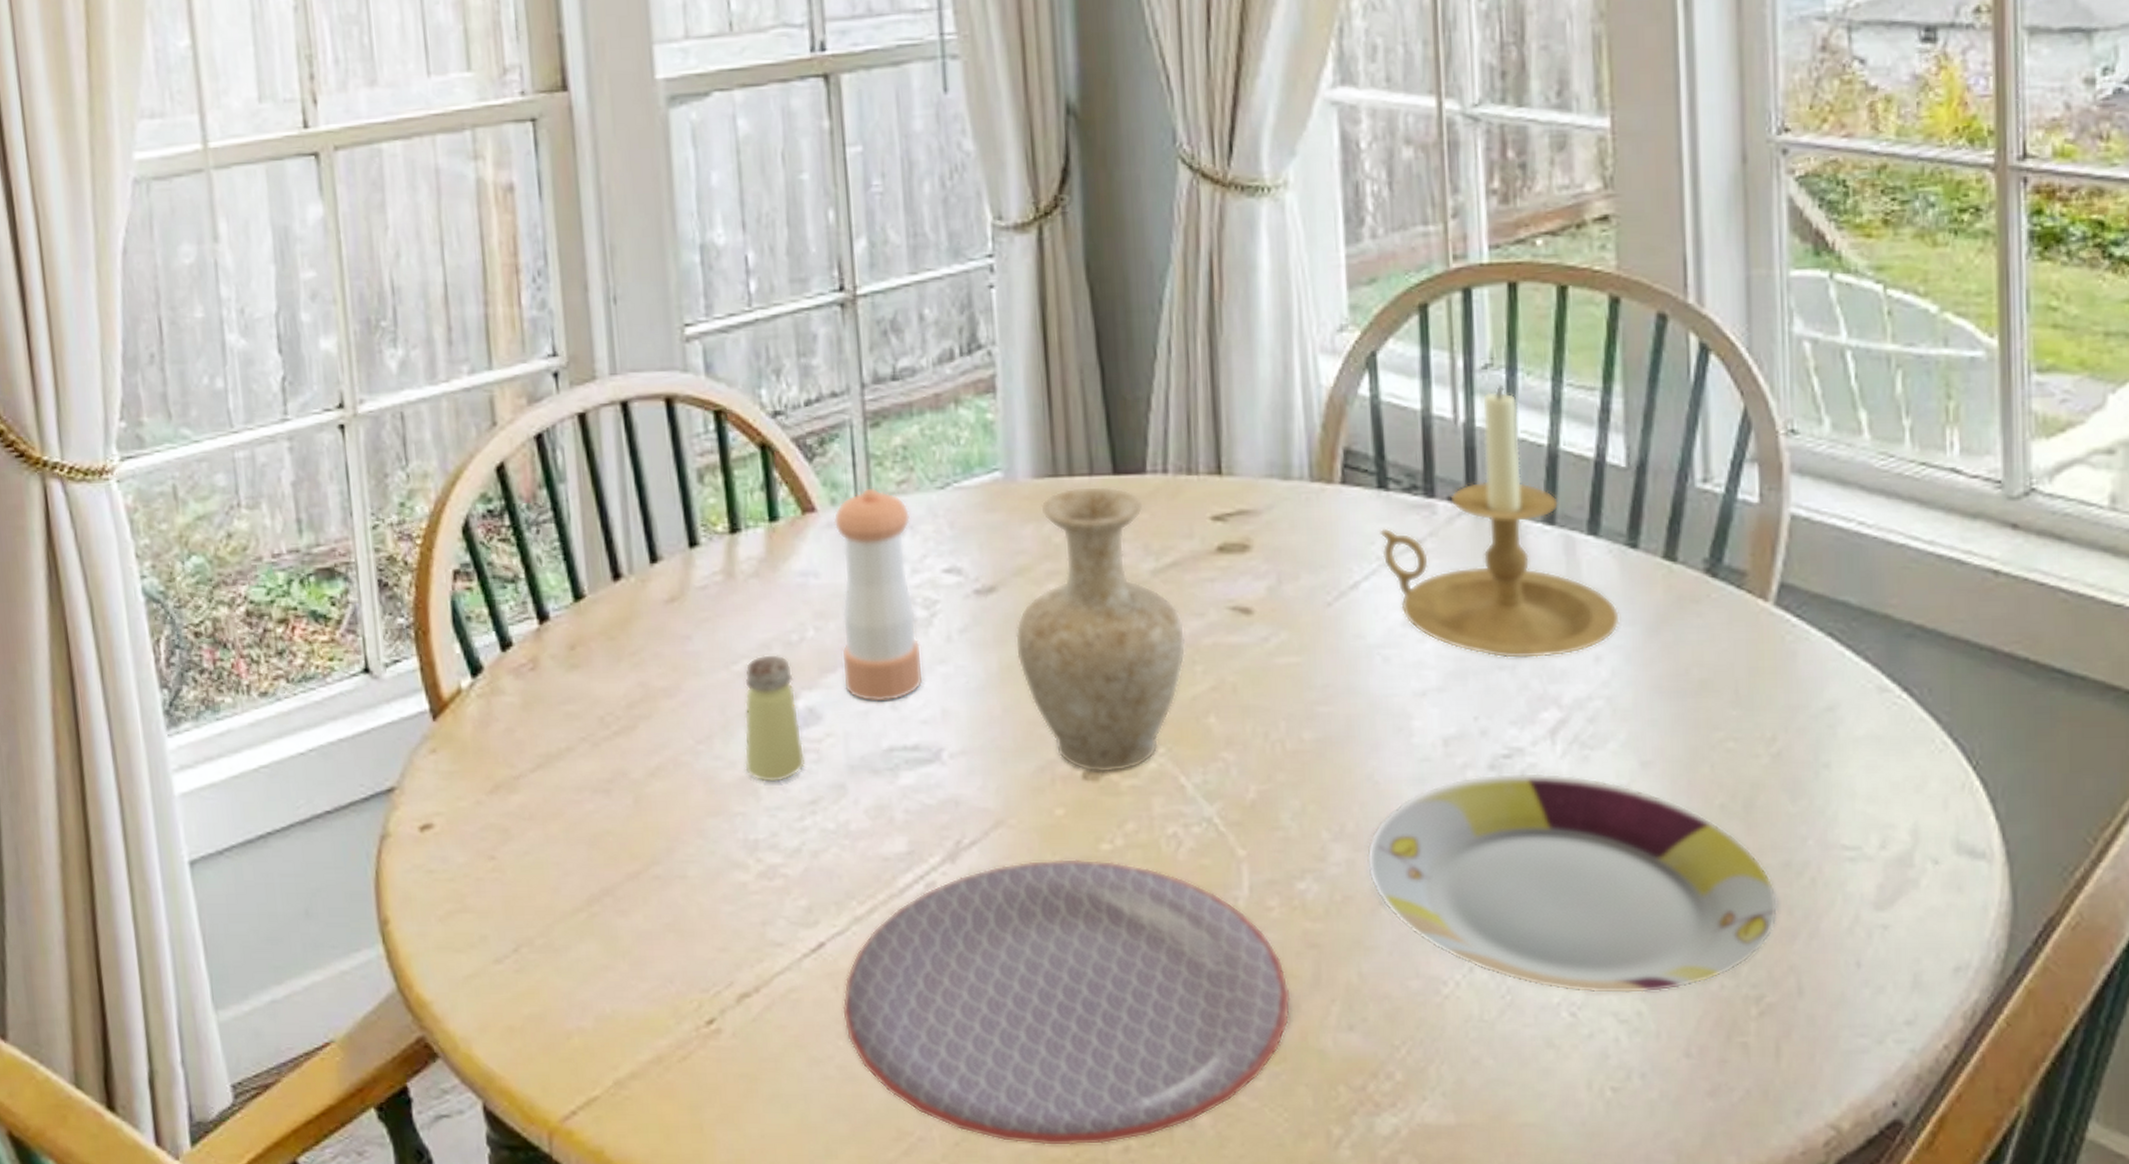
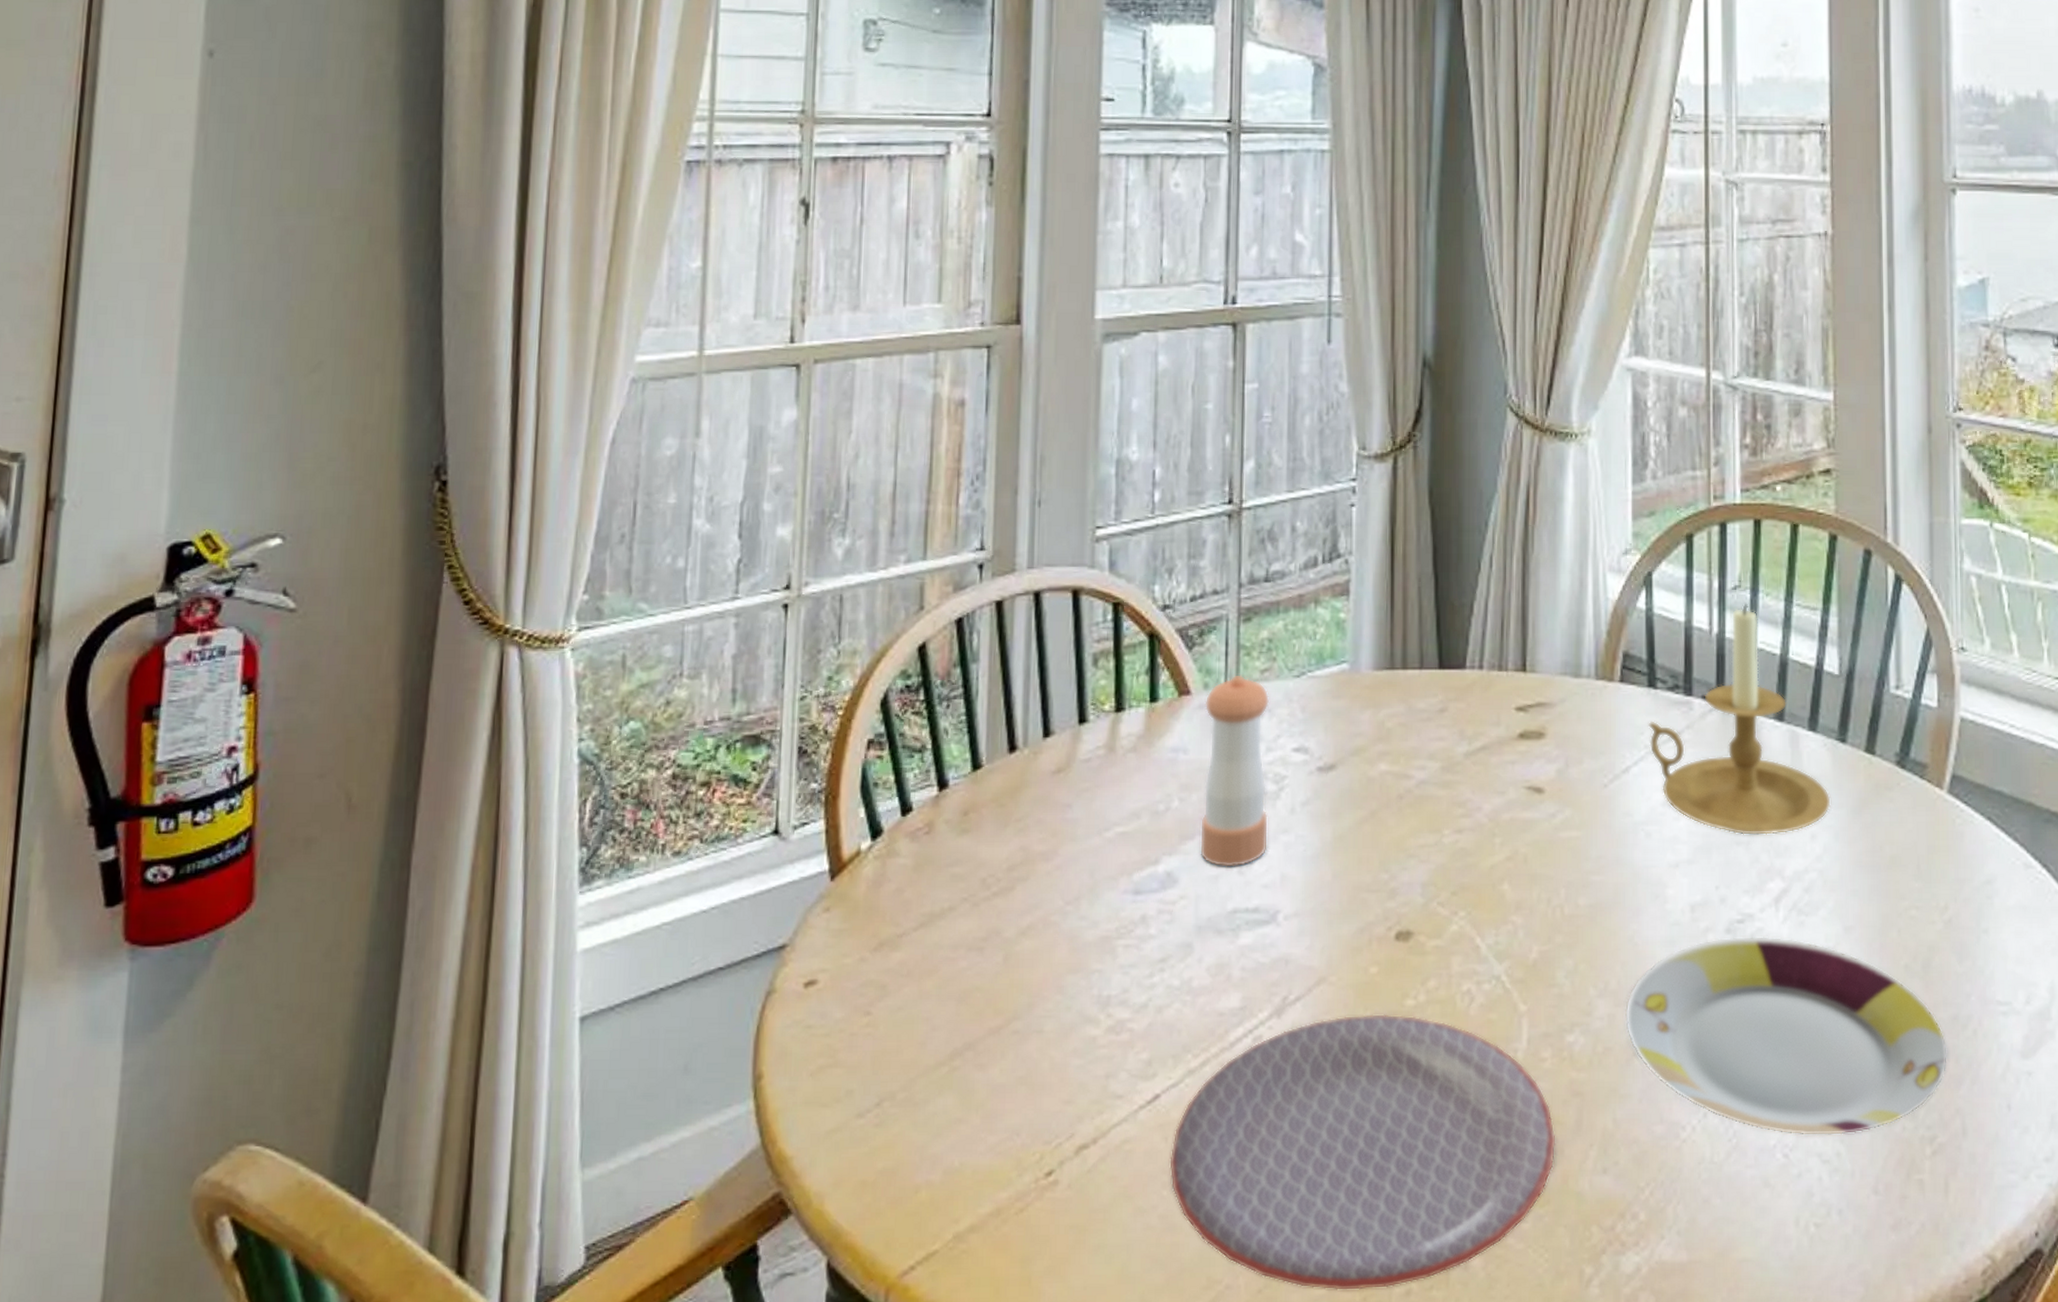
saltshaker: present [744,653,806,783] -> none [1106,822,1160,942]
vase: present [1015,485,1186,773] -> none [1347,678,1489,934]

